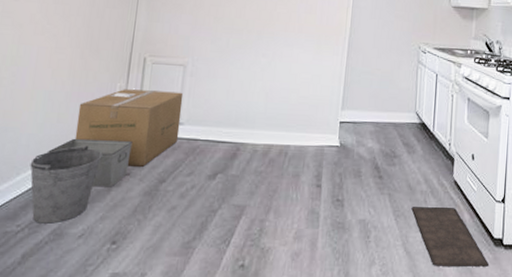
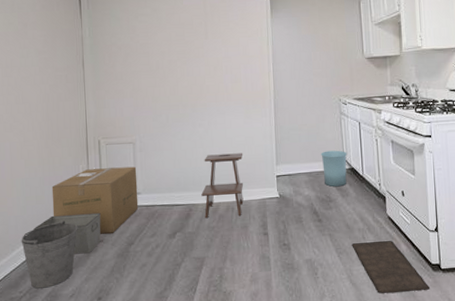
step stool: none [253,89,307,163] -> present [201,153,244,219]
waste bin: none [391,101,420,142] -> present [321,150,348,187]

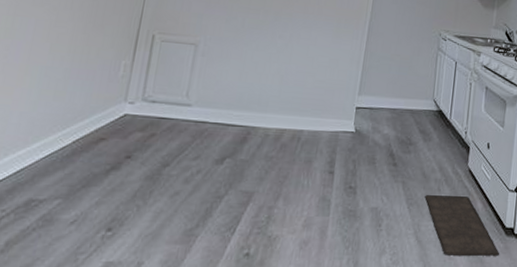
bucket: present [21,220,78,289] -> none [19,125,102,209]
storage bin: present [33,212,101,254] -> none [41,117,136,171]
box: present [51,166,139,234] -> none [71,67,194,149]
step stool: present [201,153,244,219] -> none [264,72,324,148]
waste bin: present [321,150,348,187] -> none [408,87,438,130]

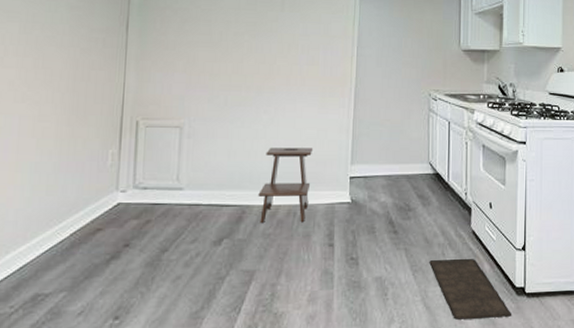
step stool: none [264,72,324,148] -> present [258,147,313,224]

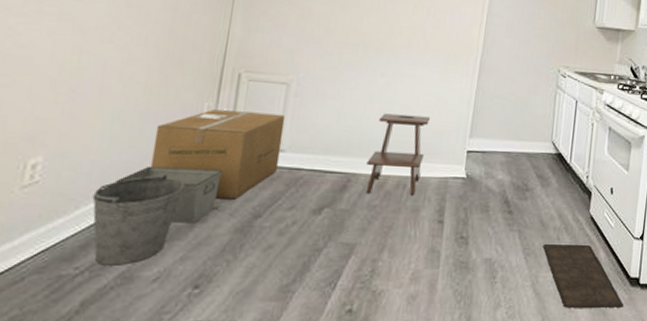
bucket: none [19,218,98,303] -> present [92,174,185,266]
storage bin: none [38,210,130,261] -> present [116,166,222,223]
box: none [66,156,182,237] -> present [150,109,286,200]

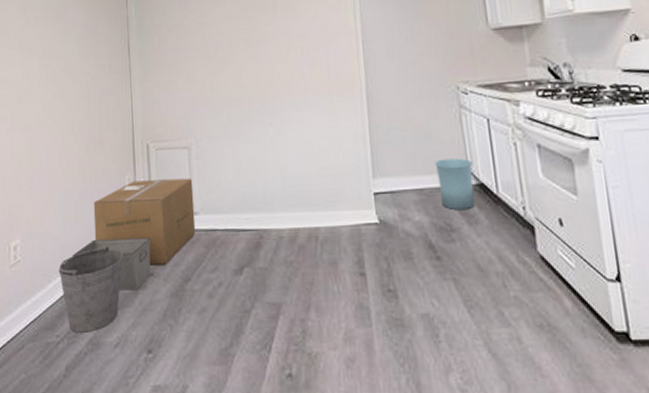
step stool: present [366,113,431,196] -> none [274,161,331,250]
waste bin: none [524,129,557,174] -> present [435,158,475,211]
doormat: present [543,244,623,309] -> none [487,291,614,374]

